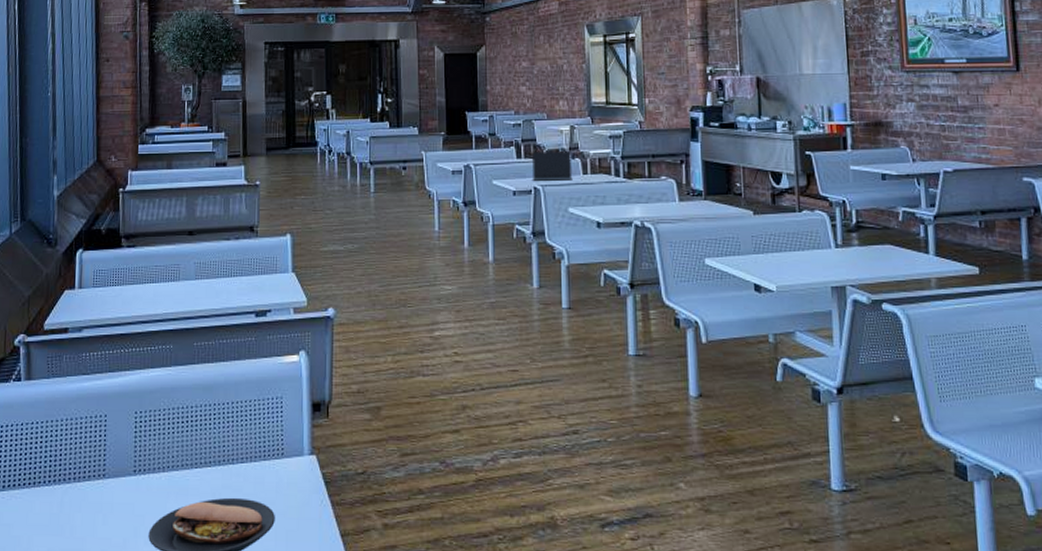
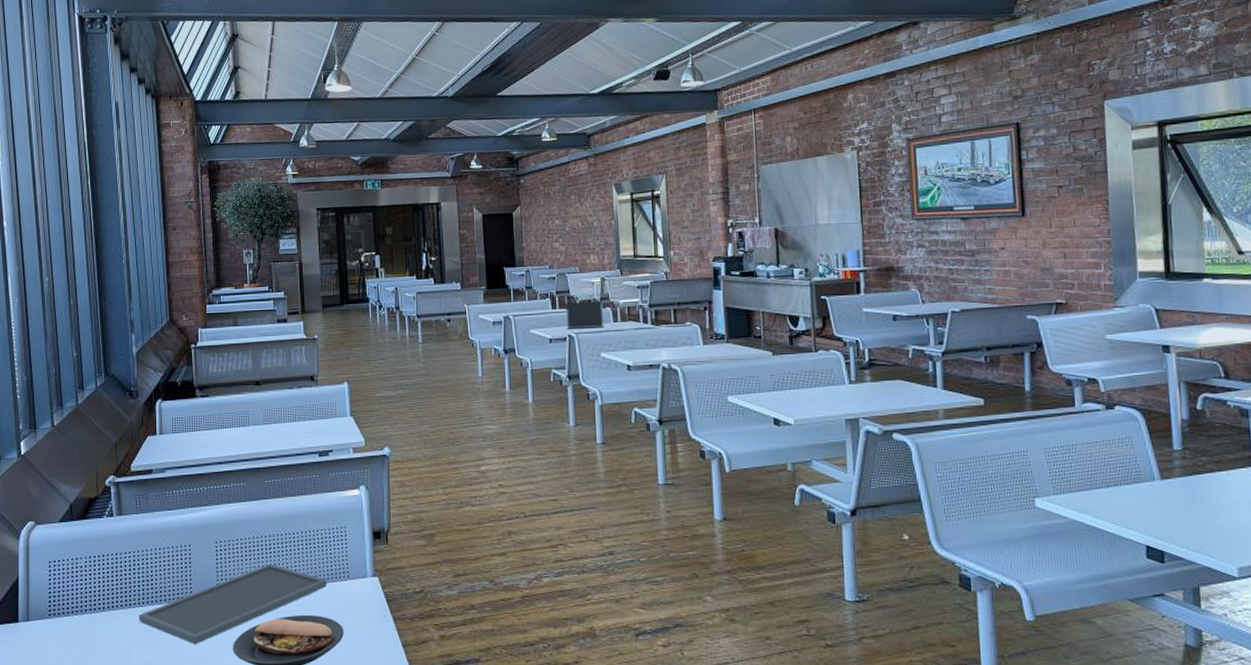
tray: none [42,438,258,530] -> present [138,563,327,644]

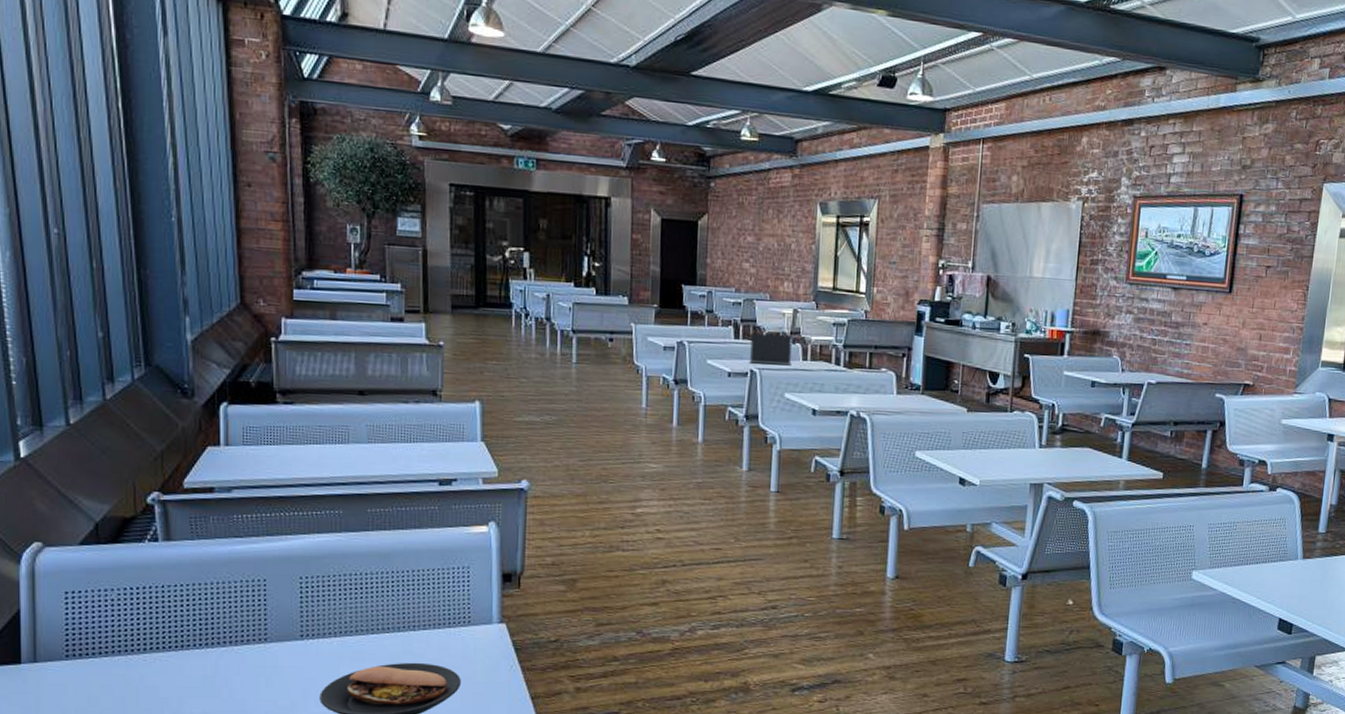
tray: present [138,563,327,644] -> none [193,604,443,692]

